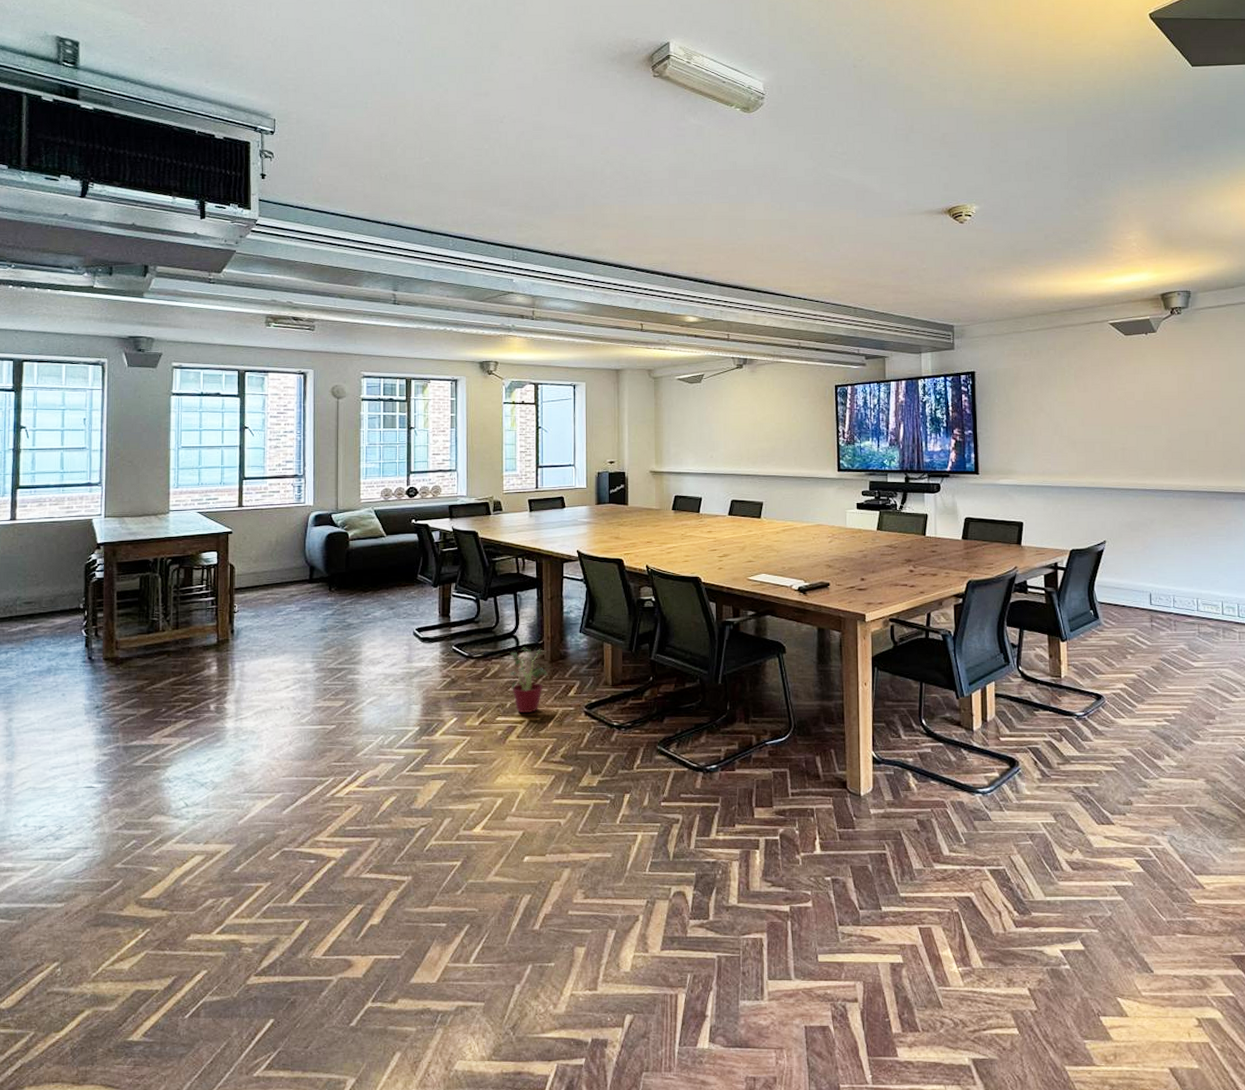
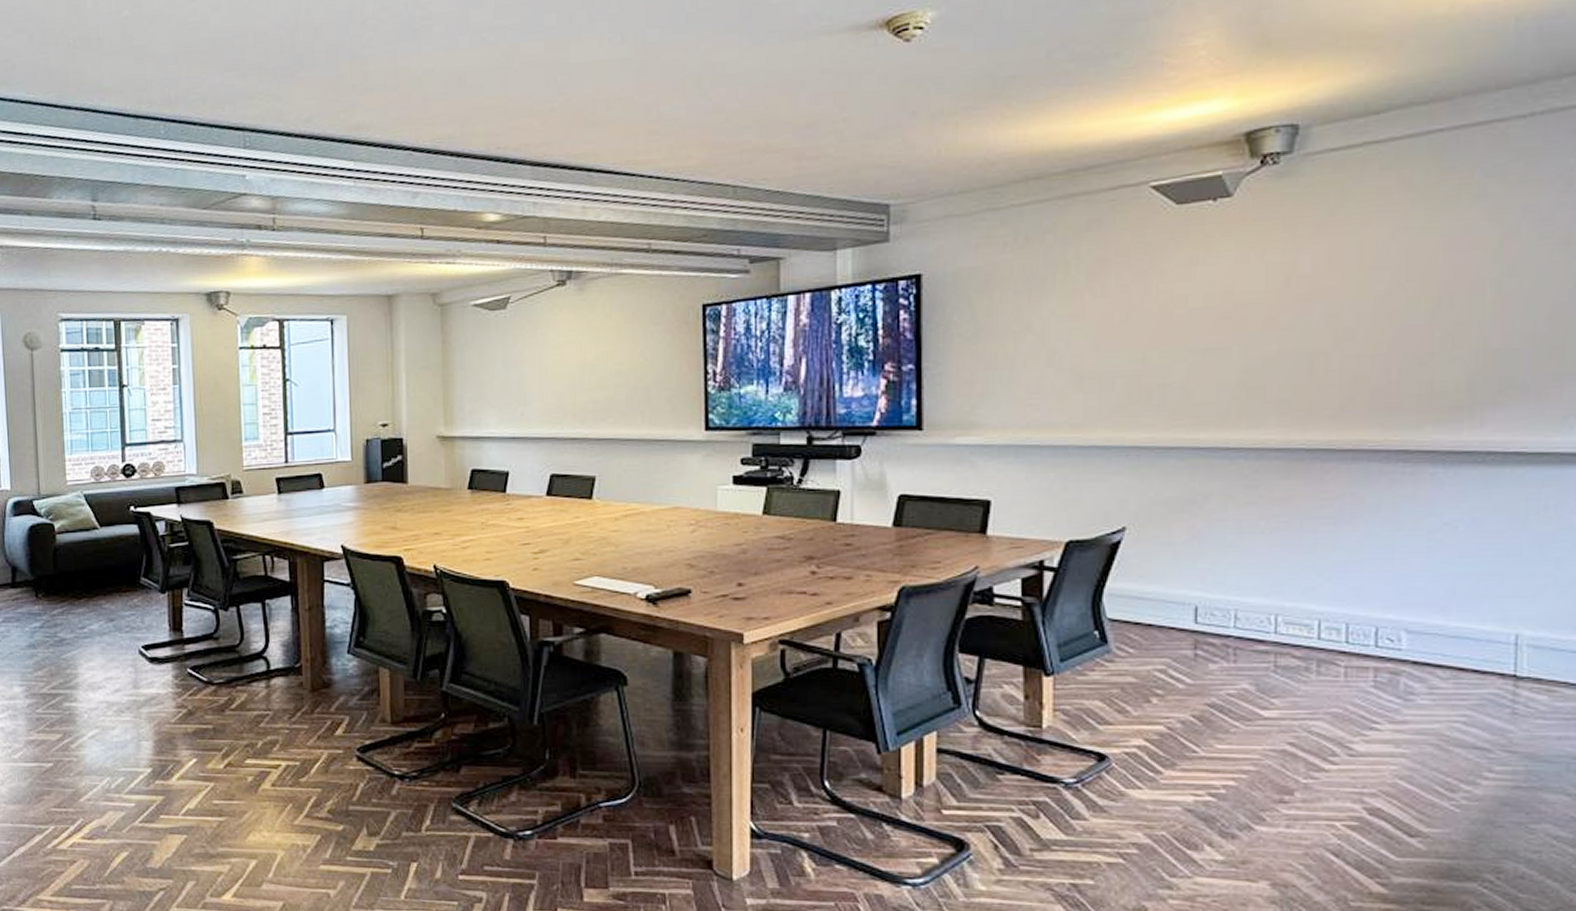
potted plant: present [510,647,549,714] -> none [260,671,309,756]

